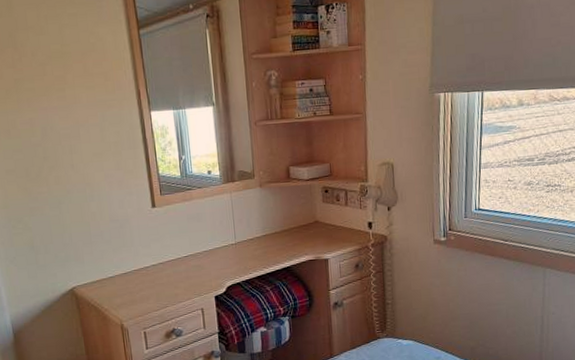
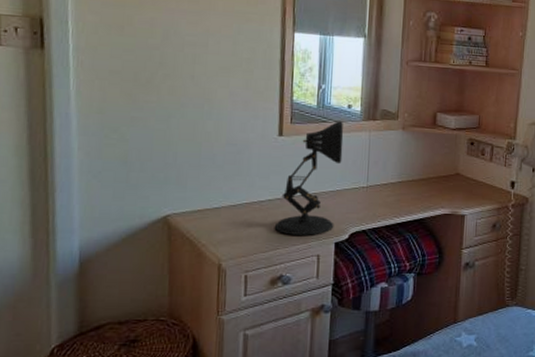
desk lamp: none [161,187,212,294] -> present [274,121,344,235]

